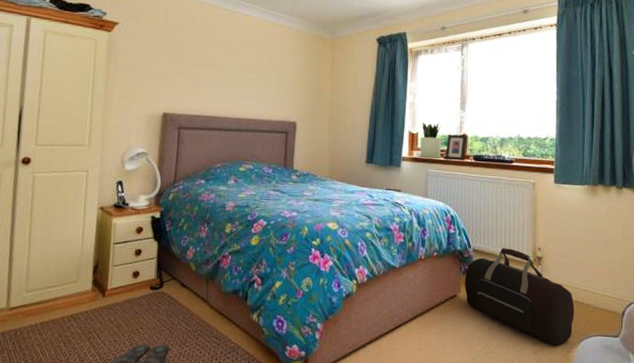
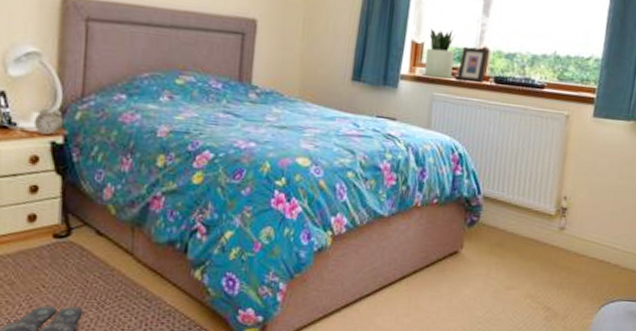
alarm clock: none [140,189,161,211] -> present [33,104,64,135]
duffel bag: present [464,248,575,346] -> none [468,195,600,311]

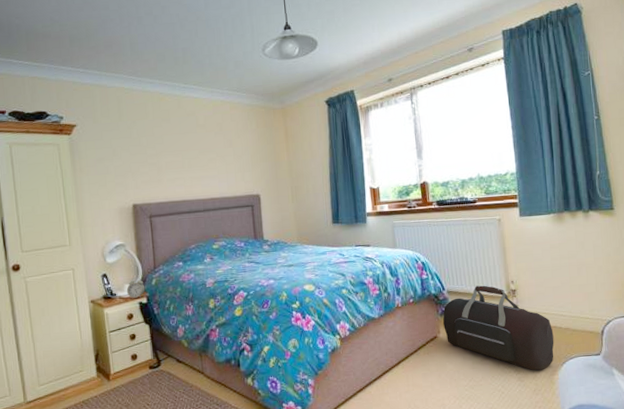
planter: present [421,28,455,80] -> none [381,174,406,211]
picture frame: present [457,47,489,84] -> none [408,182,429,209]
duffel bag: none [468,195,600,311] -> present [442,285,554,370]

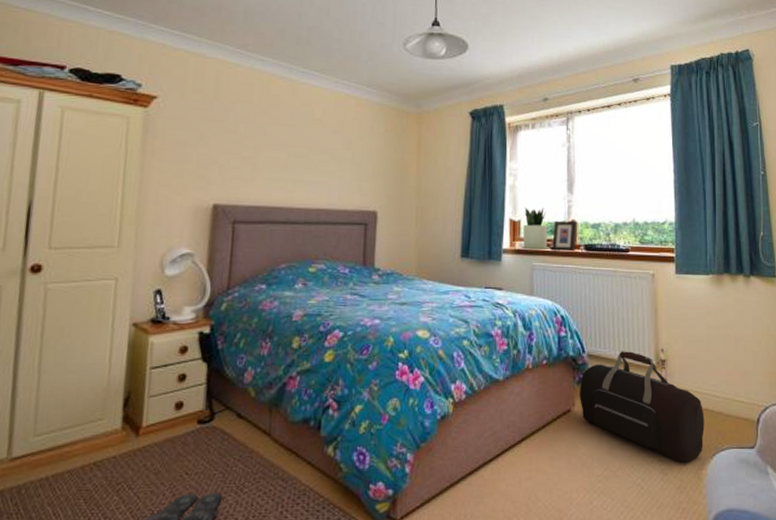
alarm clock: present [126,277,145,298] -> none [184,298,211,325]
planter: none [381,174,406,211] -> present [521,207,549,251]
picture frame: none [408,182,429,209] -> present [552,221,577,252]

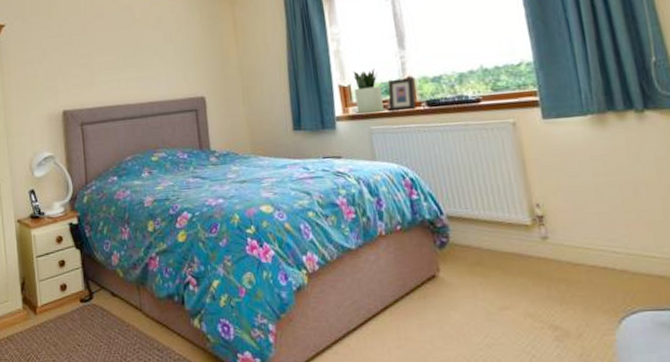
duffel bag: present [579,351,705,463] -> none [442,209,607,328]

